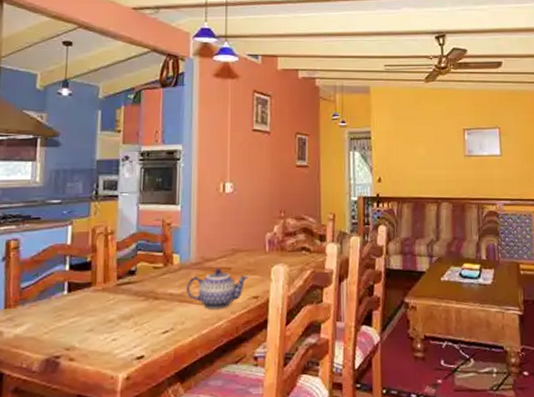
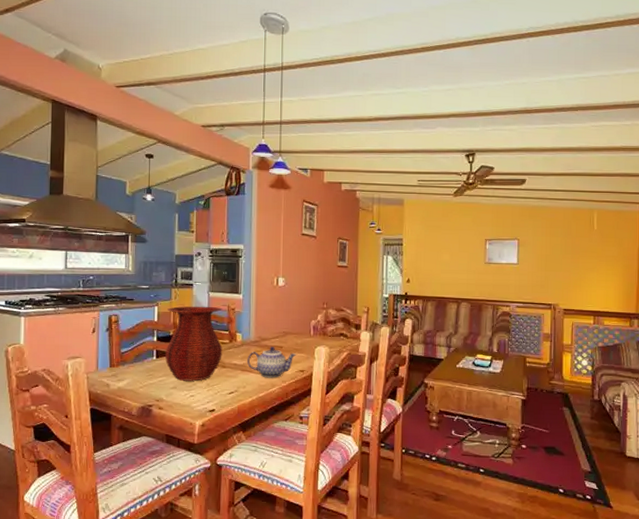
vase: none [80,222,155,321] -> present [165,306,223,381]

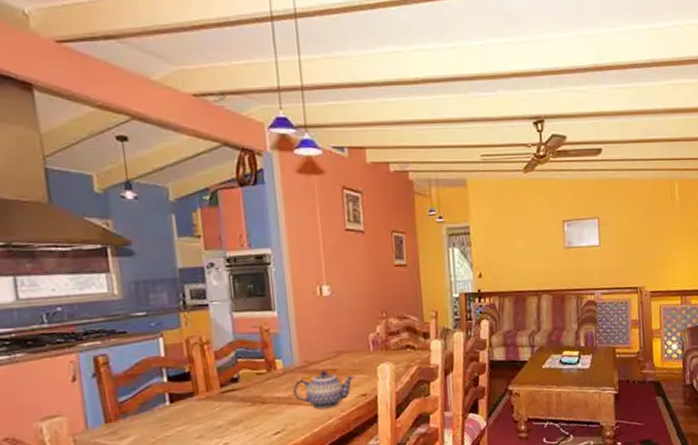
vase: present [165,306,223,381] -> none [177,330,260,428]

